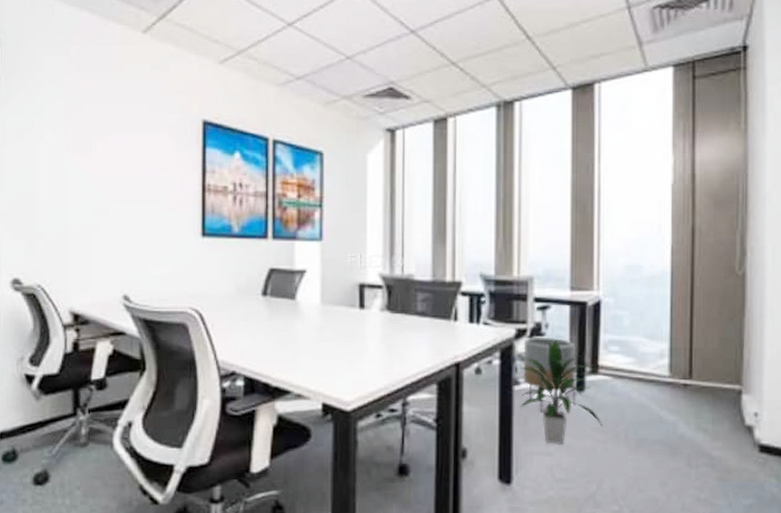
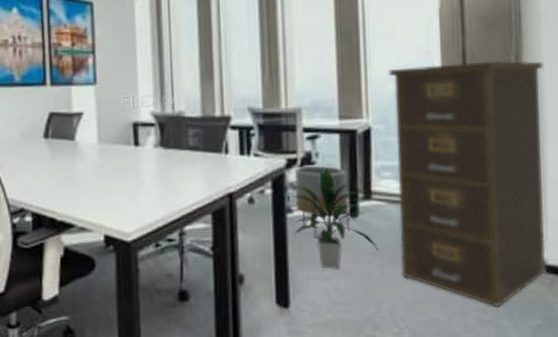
filing cabinet: none [621,239,766,486] -> present [388,61,545,307]

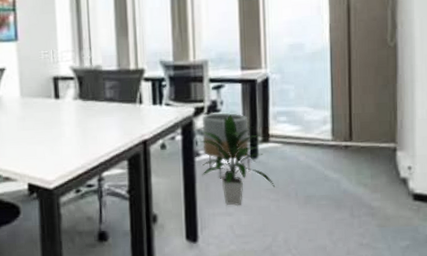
filing cabinet: present [388,61,545,307] -> none [284,15,414,232]

